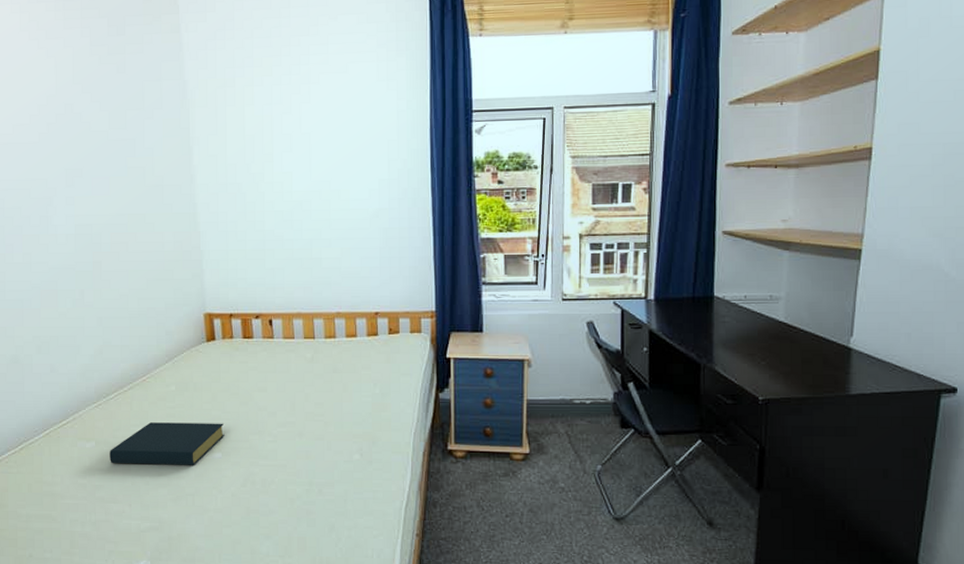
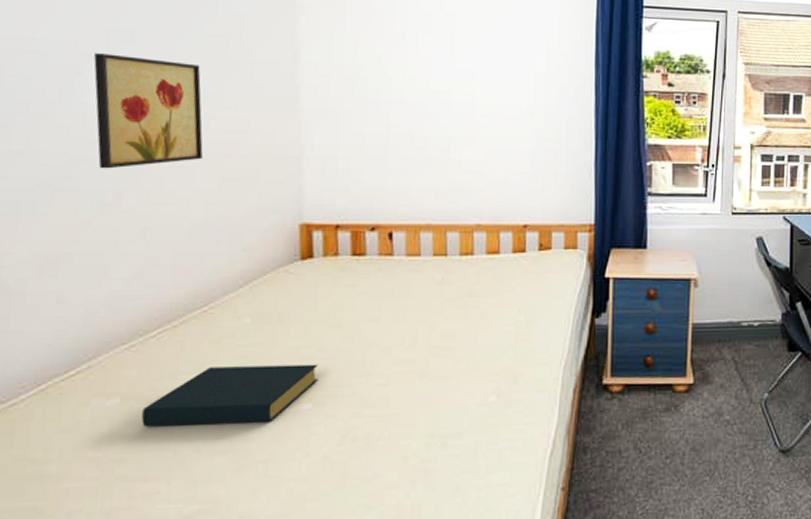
wall art: none [59,187,134,274] -> present [94,53,203,169]

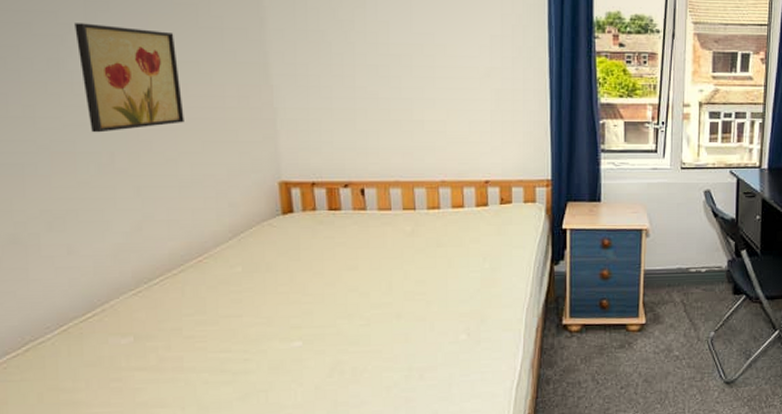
hardback book: present [142,364,318,427] -> none [154,307,306,362]

